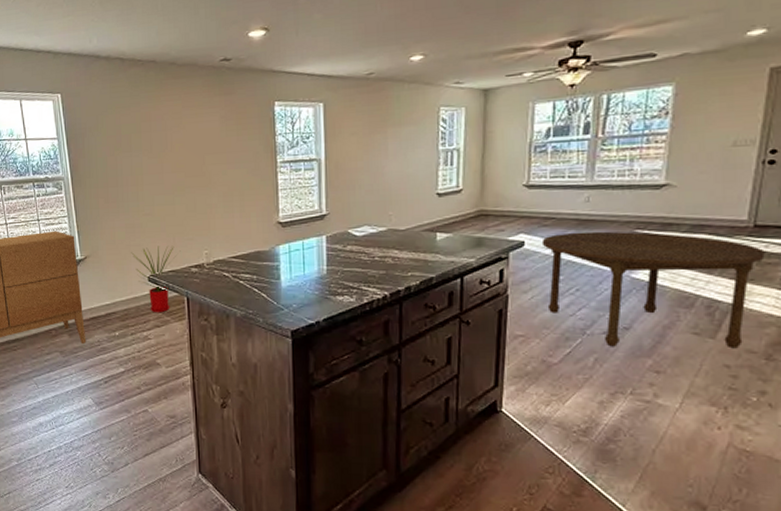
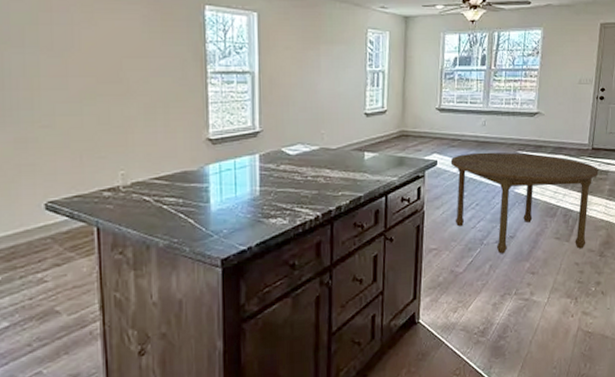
house plant: present [131,245,181,313] -> none [22,165,90,249]

